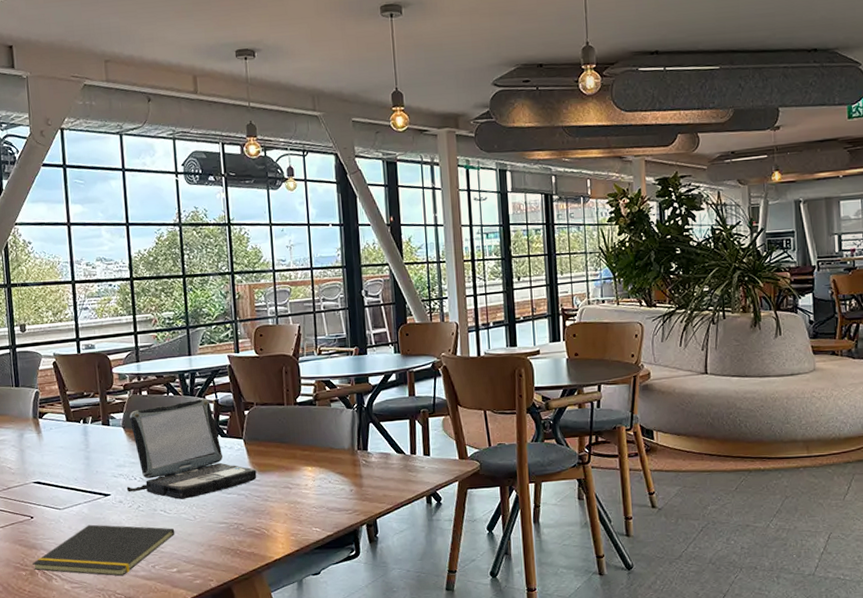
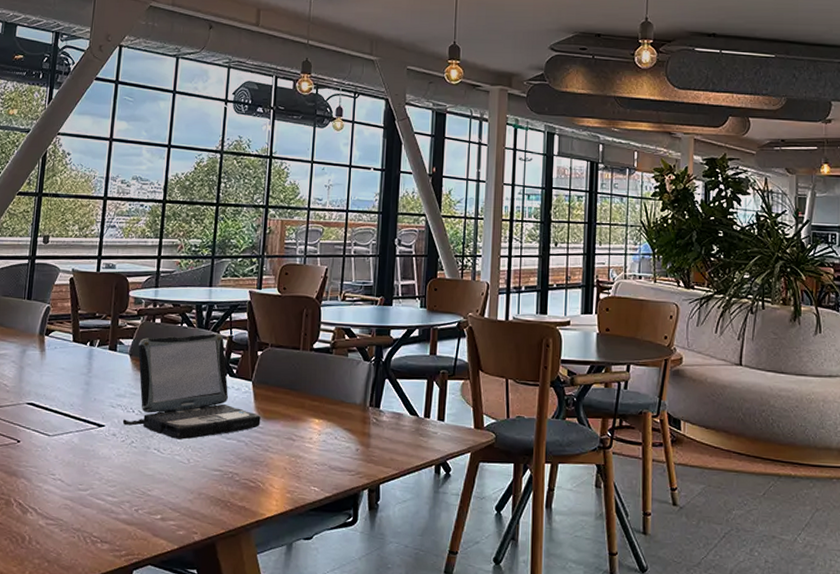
notepad: present [31,524,175,577] -> none [9,456,166,518]

